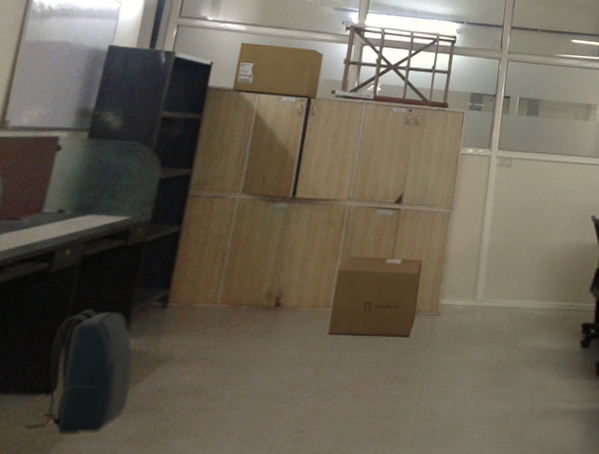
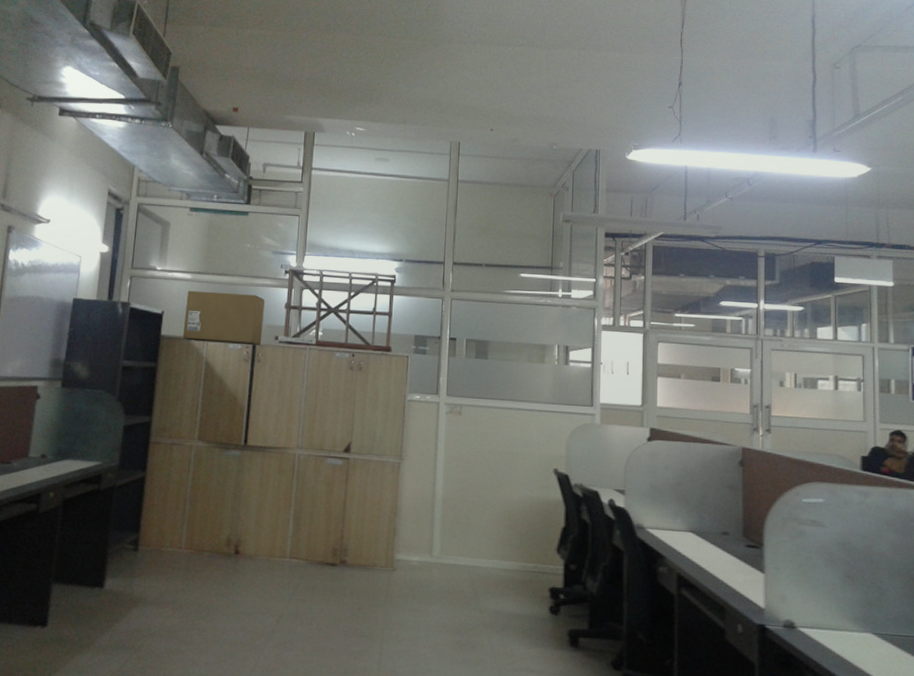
backpack: present [26,309,134,432] -> none [28,548,113,665]
box: present [327,255,423,338] -> none [285,505,376,593]

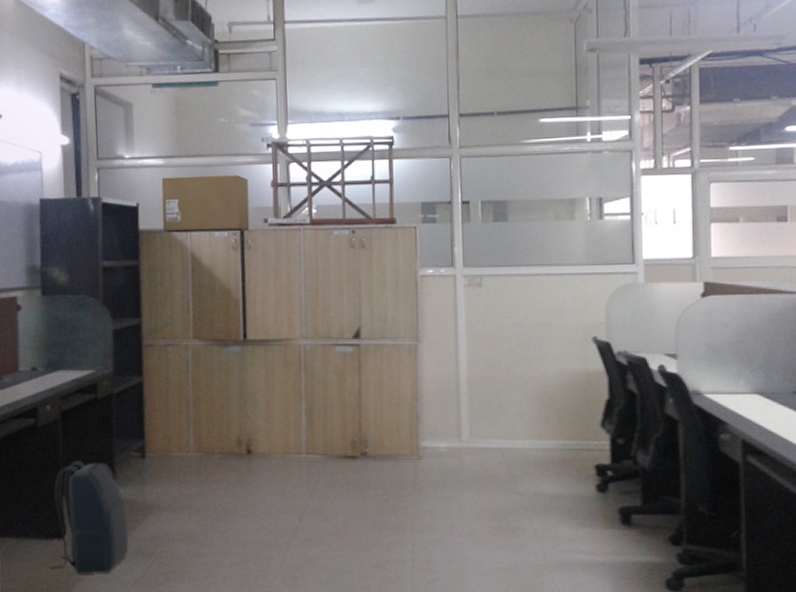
backpack: none [28,548,113,665] -> present [49,460,129,573]

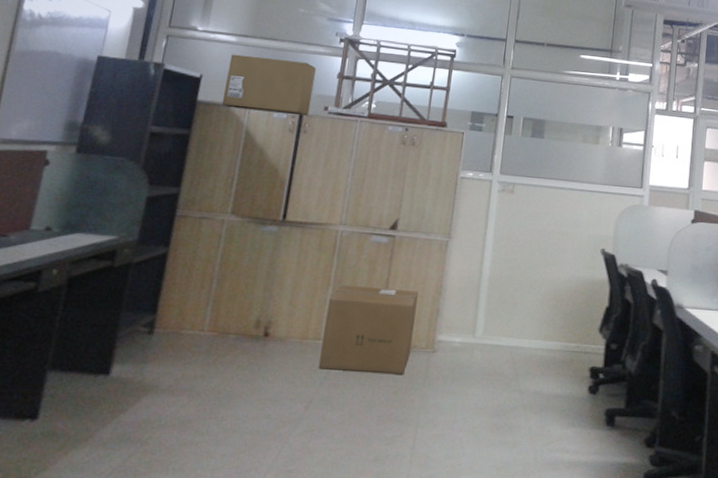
backpack: present [49,460,129,573] -> none [11,332,120,461]
box: none [303,398,396,484] -> present [318,284,419,375]

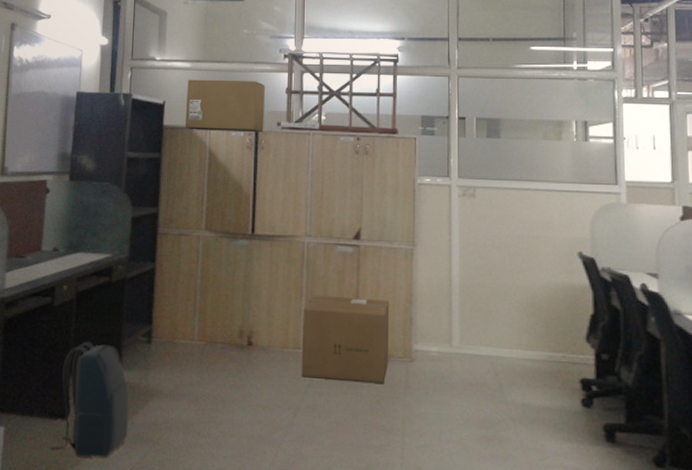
backpack: none [11,332,120,461] -> present [50,341,129,458]

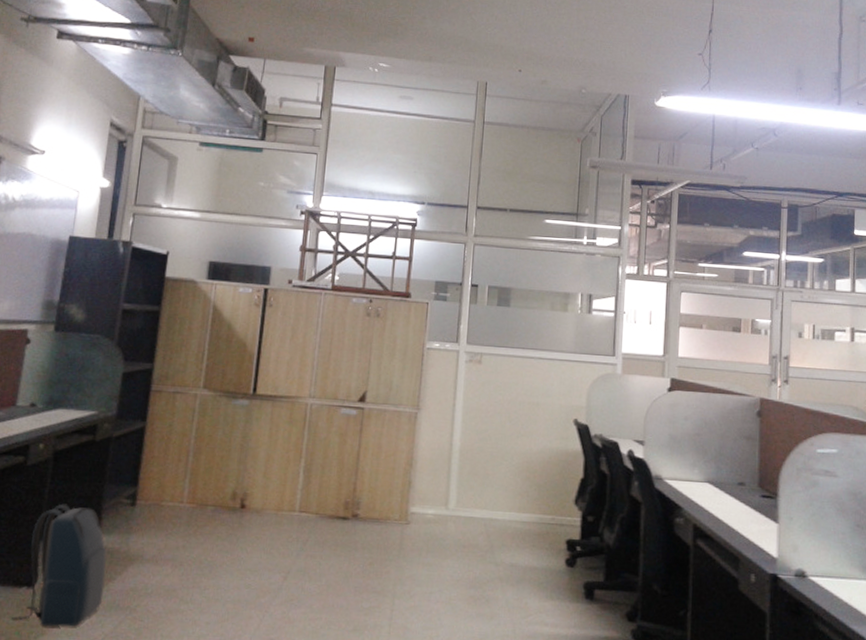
box: present [185,79,265,133] -> none [188,230,278,290]
box: present [301,295,390,385] -> none [294,457,390,547]

